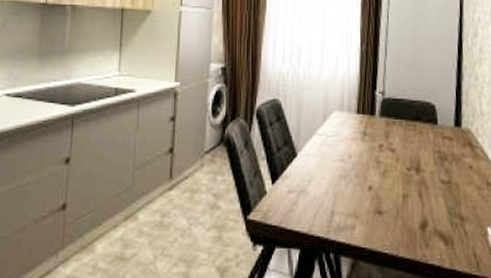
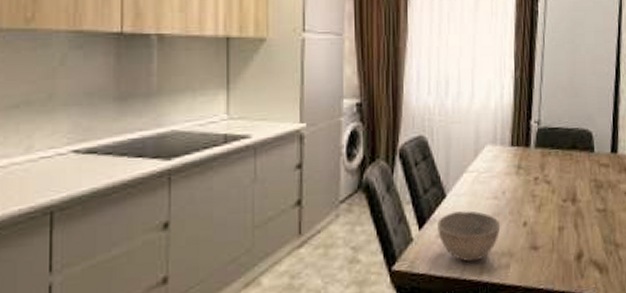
bowl: none [289,171,347,219] -> present [437,210,501,262]

